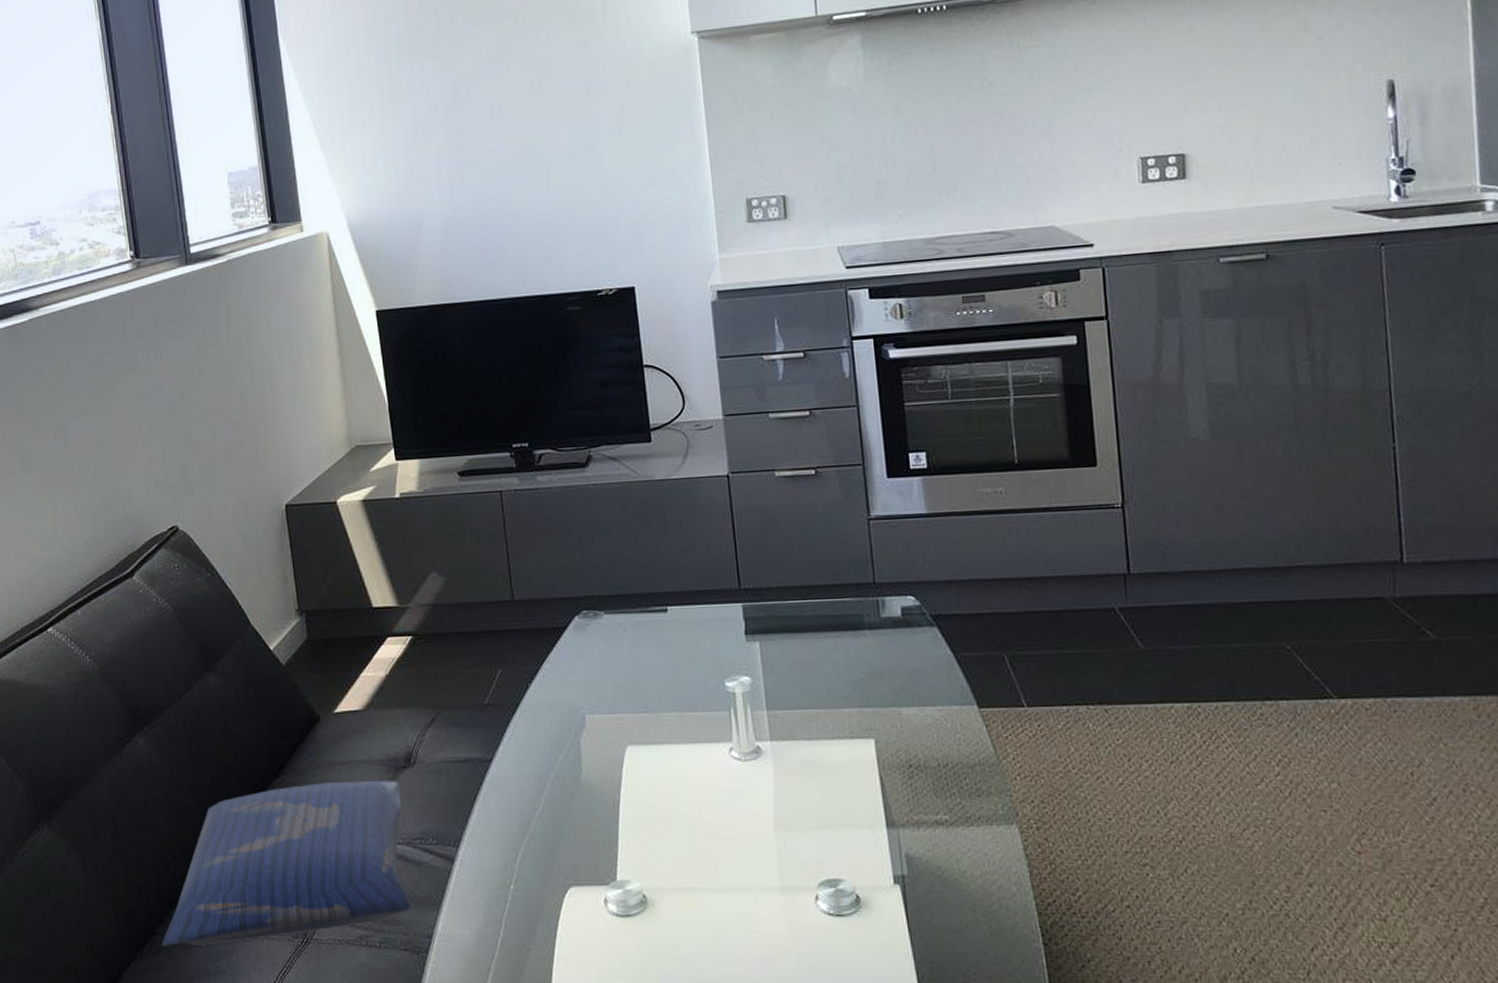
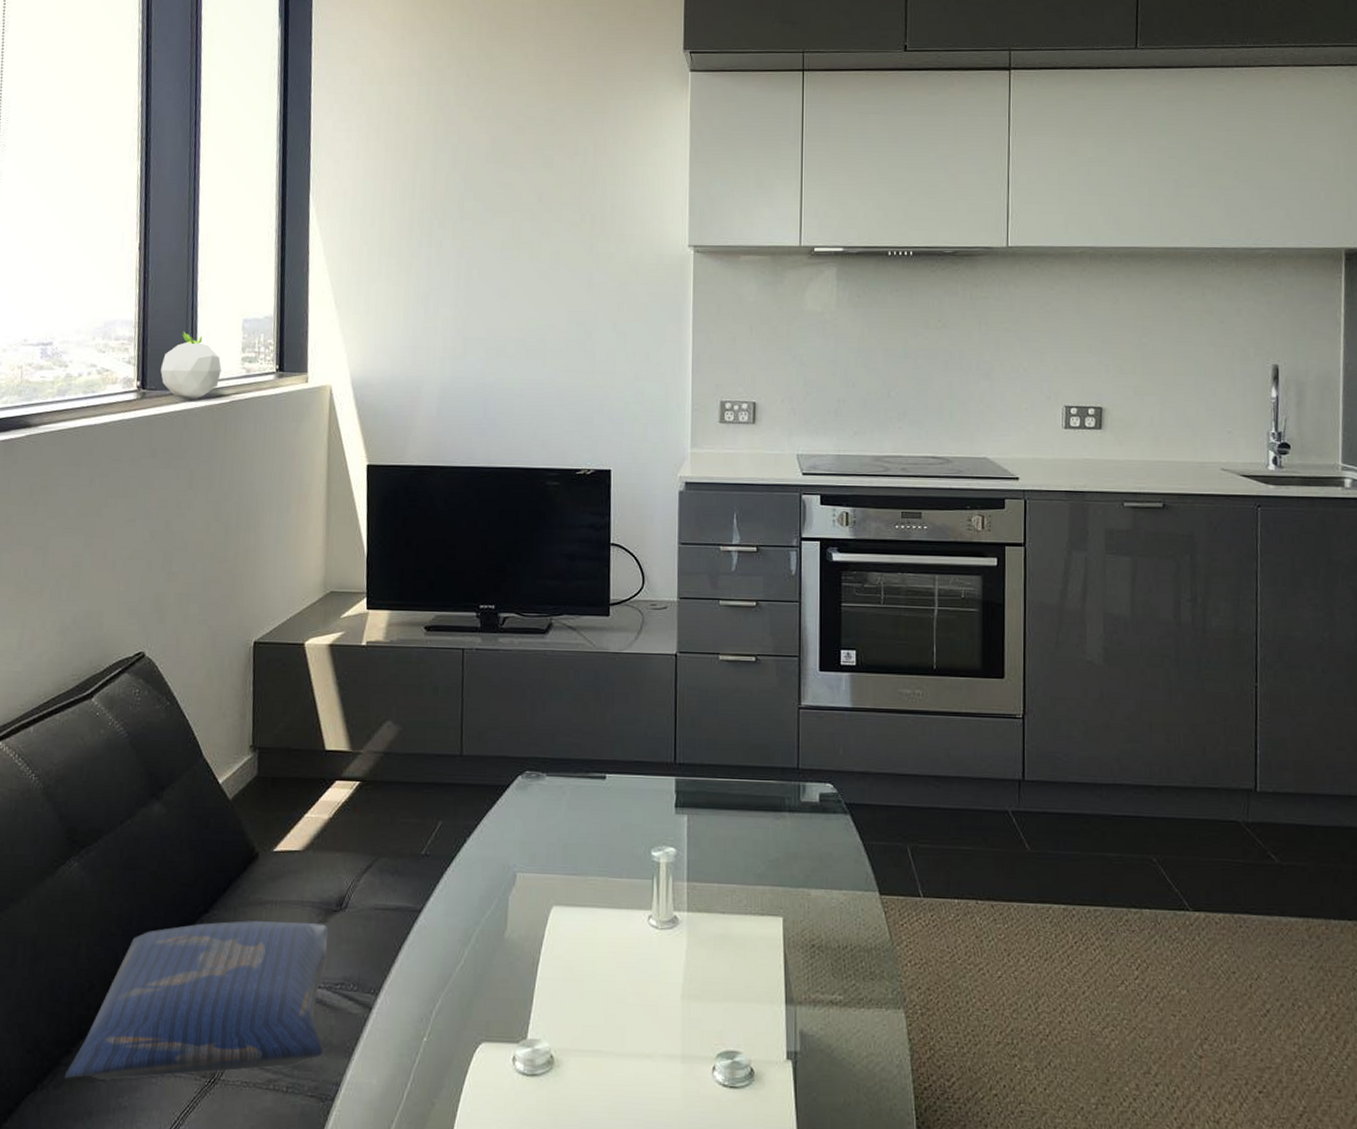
succulent plant: none [152,193,213,265] -> present [160,331,221,401]

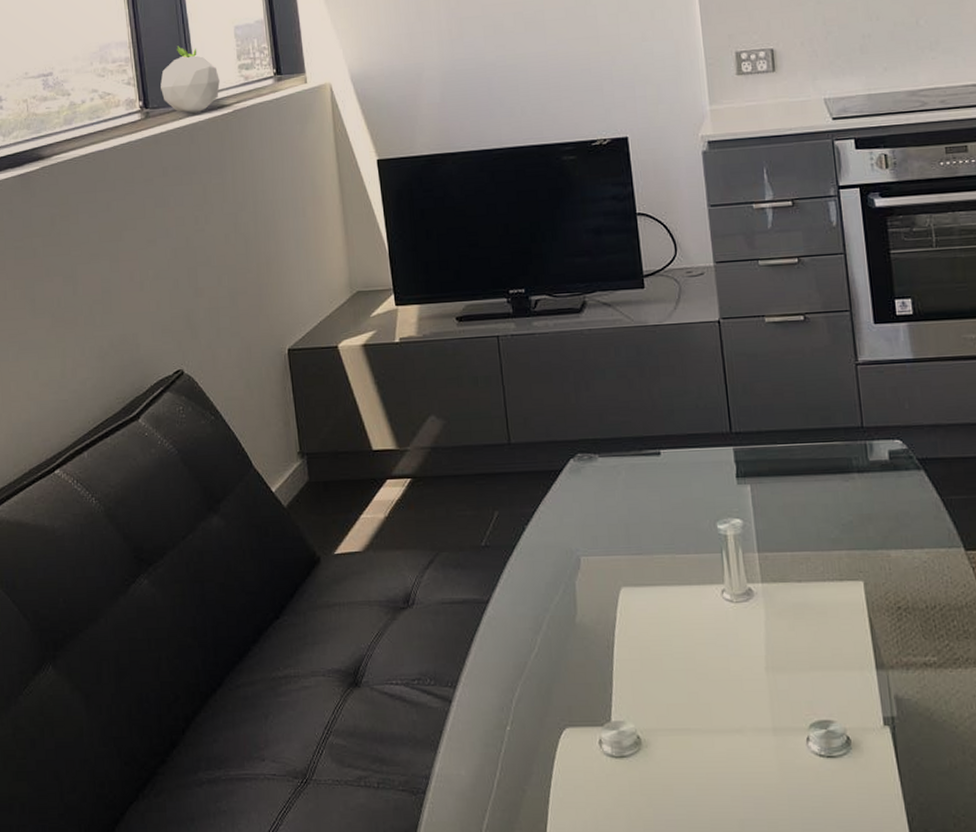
cushion: present [64,921,329,1080] -> none [163,621,408,788]

